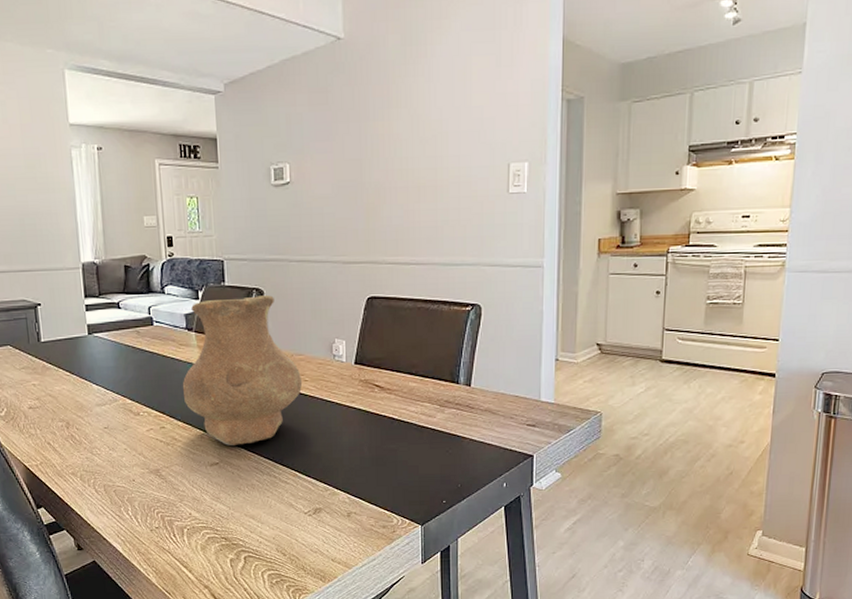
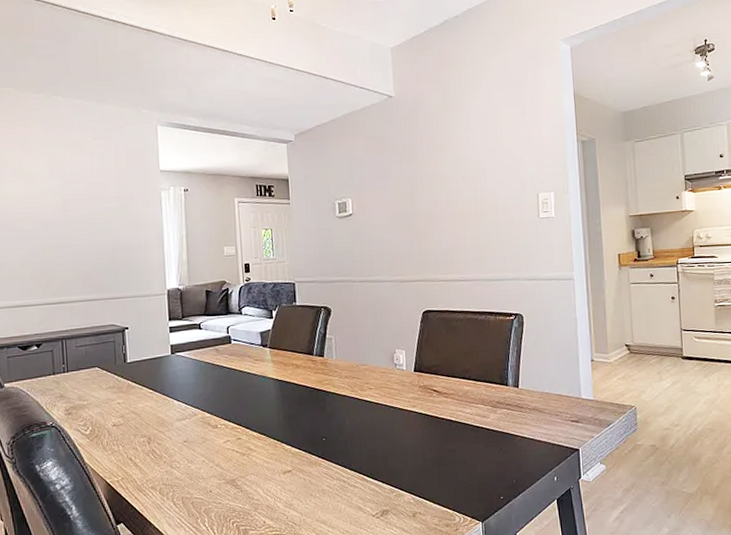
vase: present [182,295,302,445] -> none [257,312,367,453]

